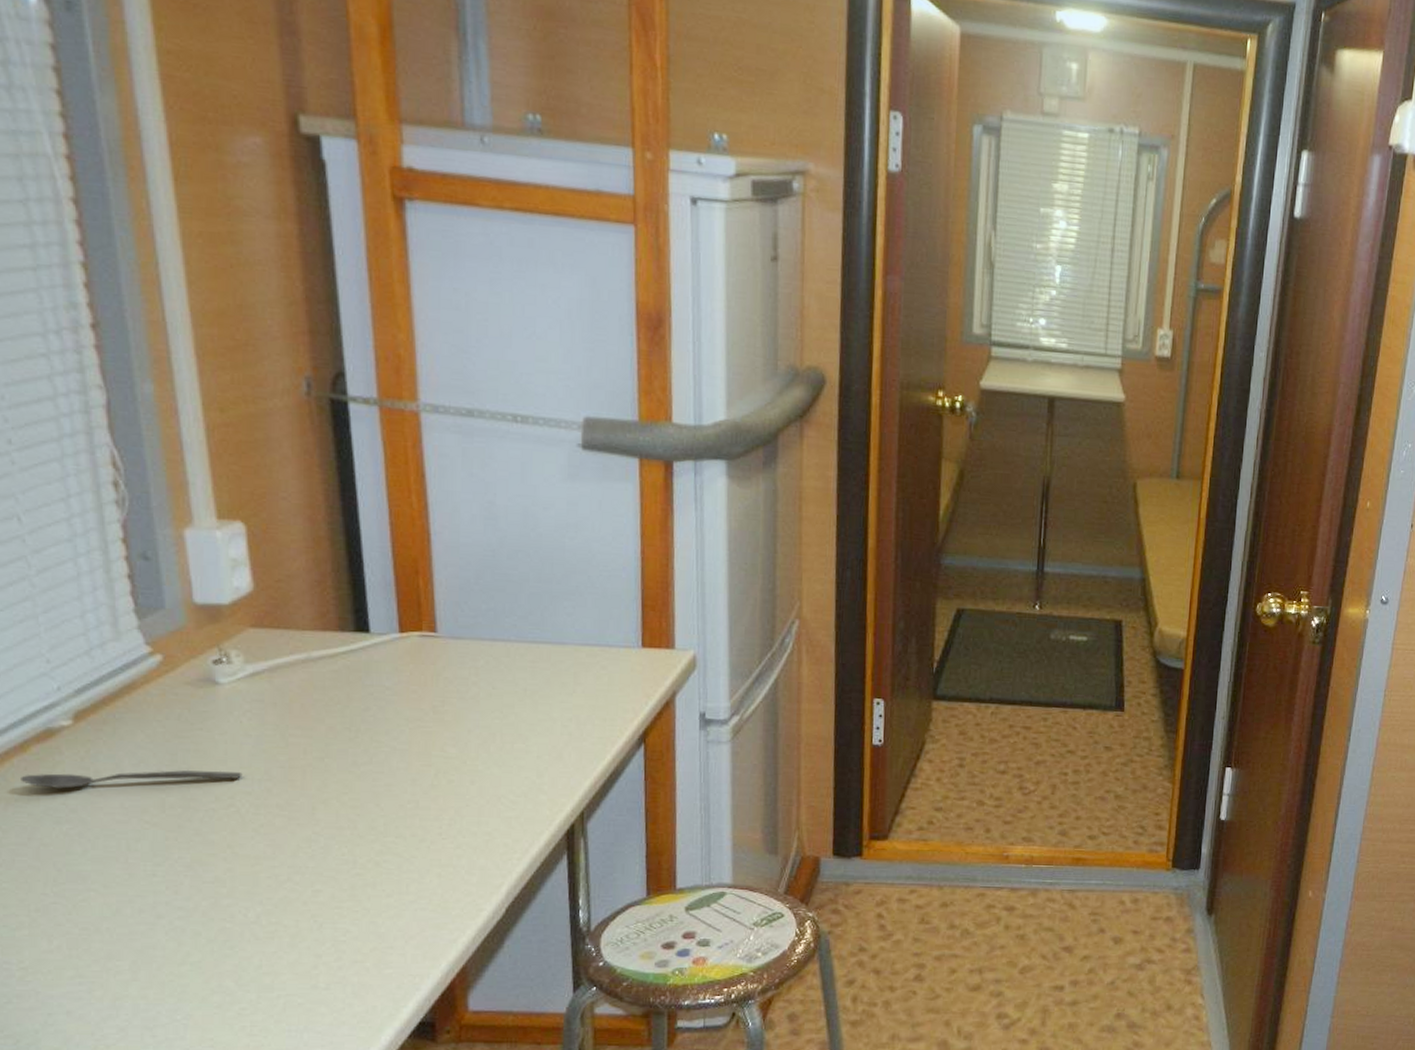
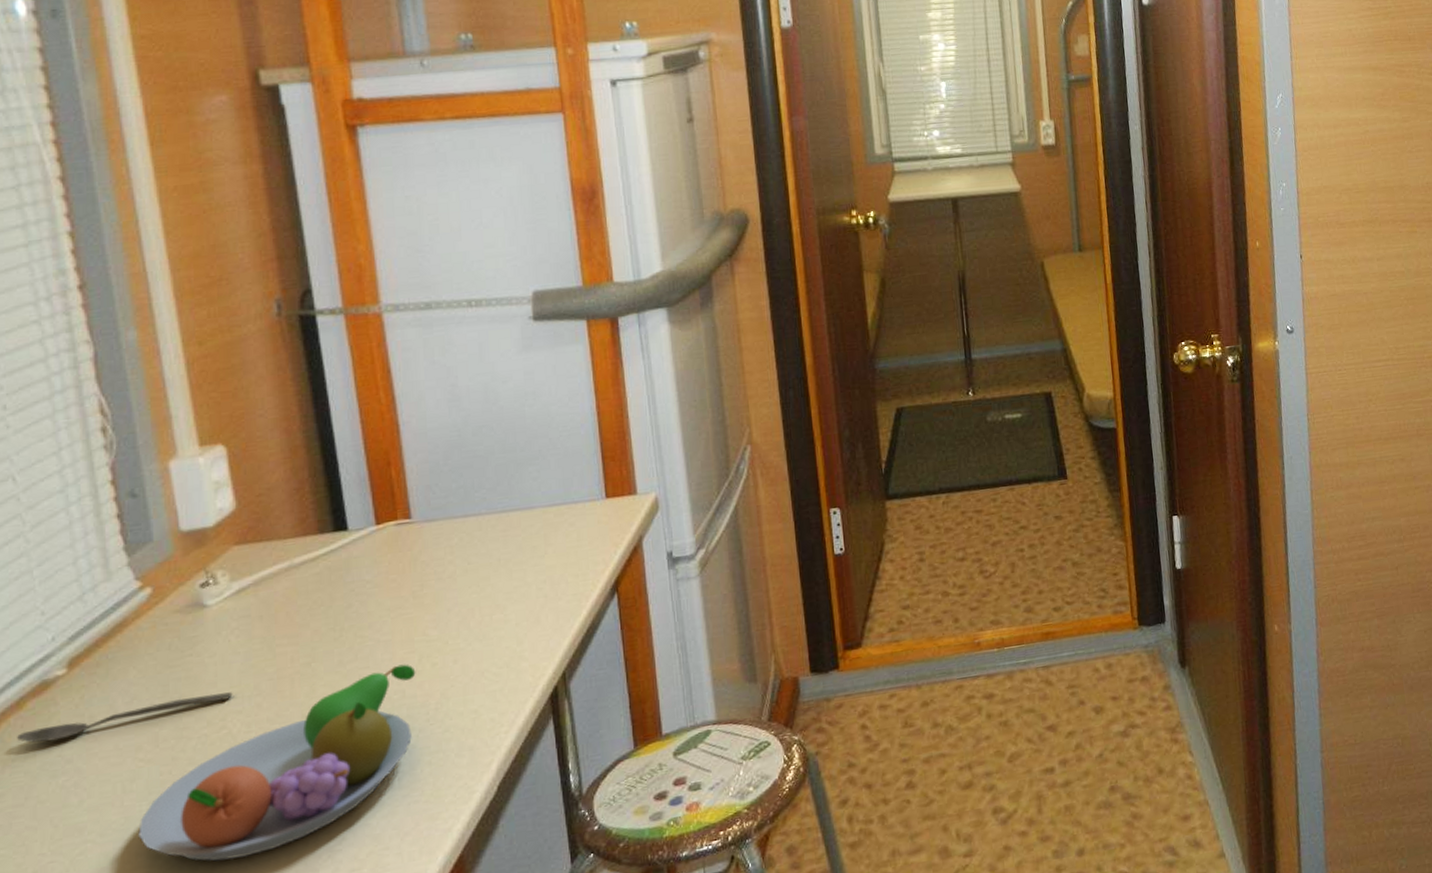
fruit bowl: none [142,775,431,932] -> present [138,664,416,862]

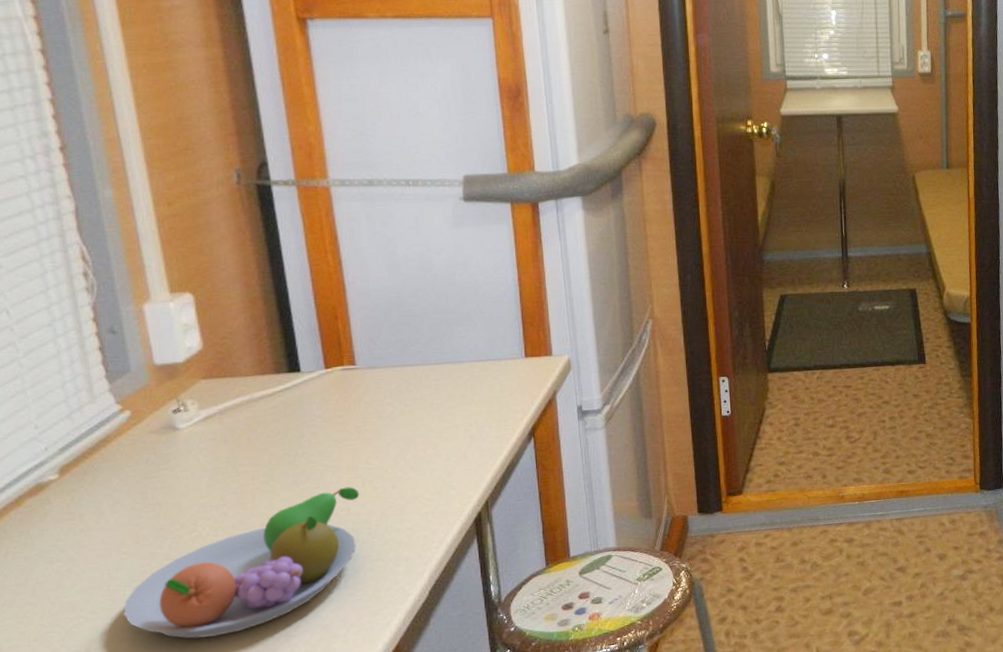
spoon: present [17,692,233,743] -> none [17,501,202,535]

